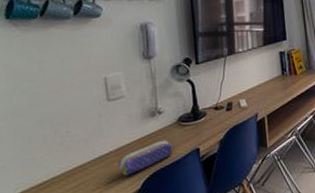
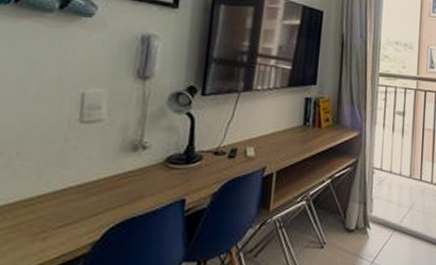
pencil case: present [117,139,172,176] -> none [75,182,151,221]

